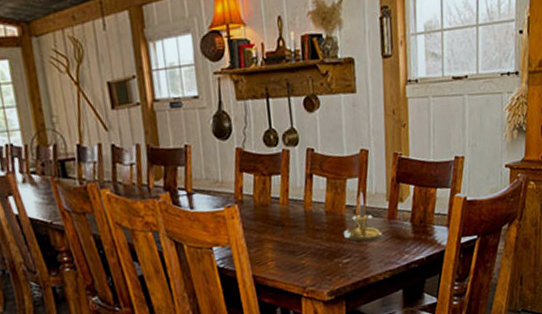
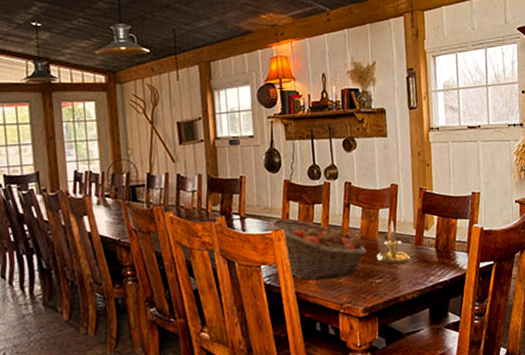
fruit basket: none [218,192,332,263] -> present [267,218,366,281]

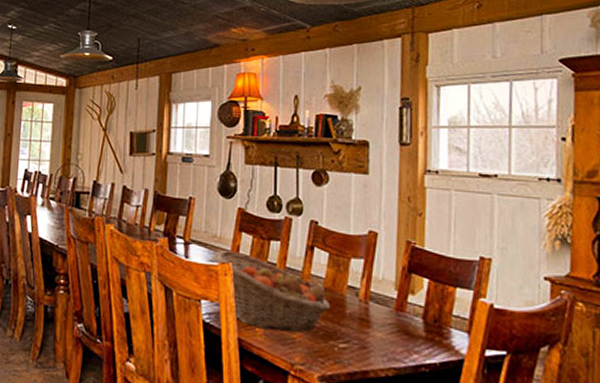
candle holder: present [377,221,412,265] -> none [343,276,389,330]

